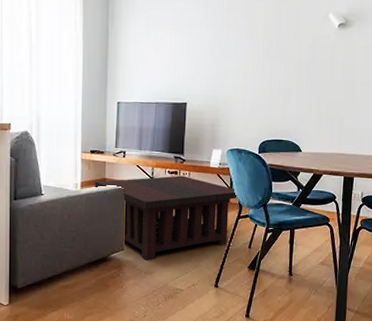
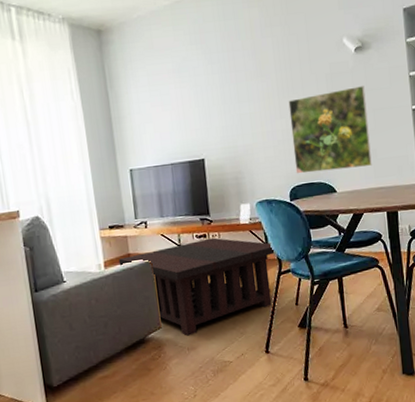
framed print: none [268,59,342,134] -> present [288,86,372,174]

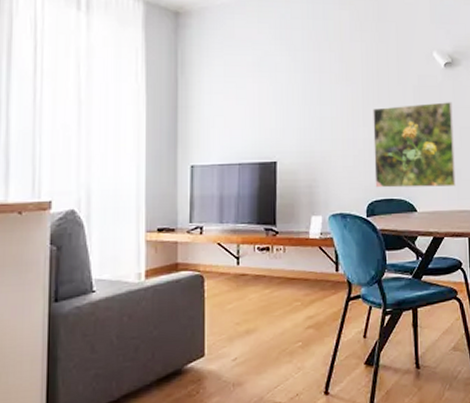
coffee table: present [118,238,274,336] -> none [163,252,344,368]

